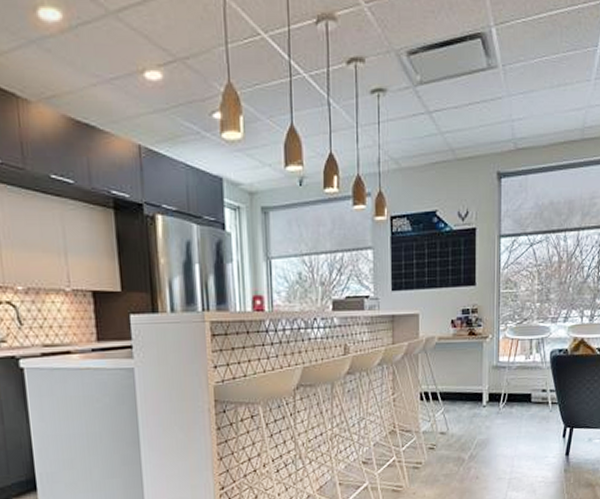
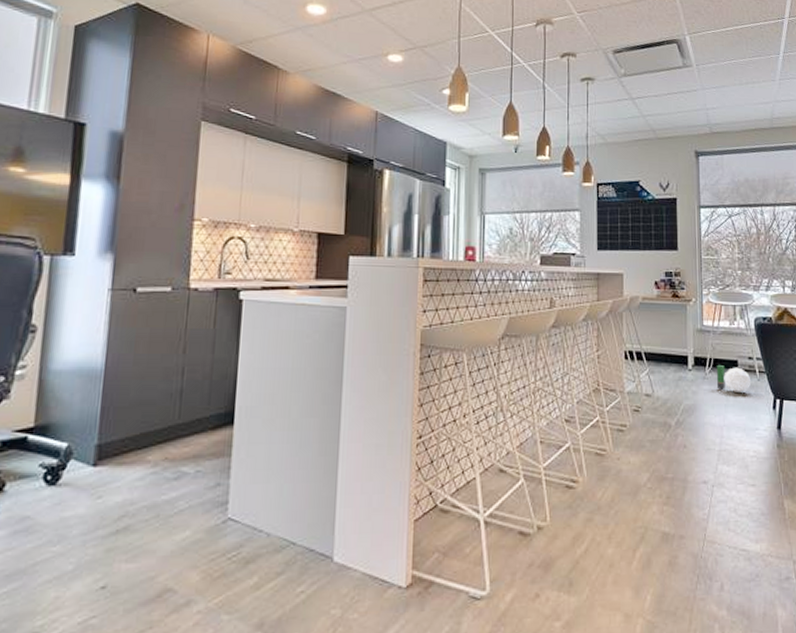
plant pot: none [511,400,544,424] -> present [717,365,752,392]

